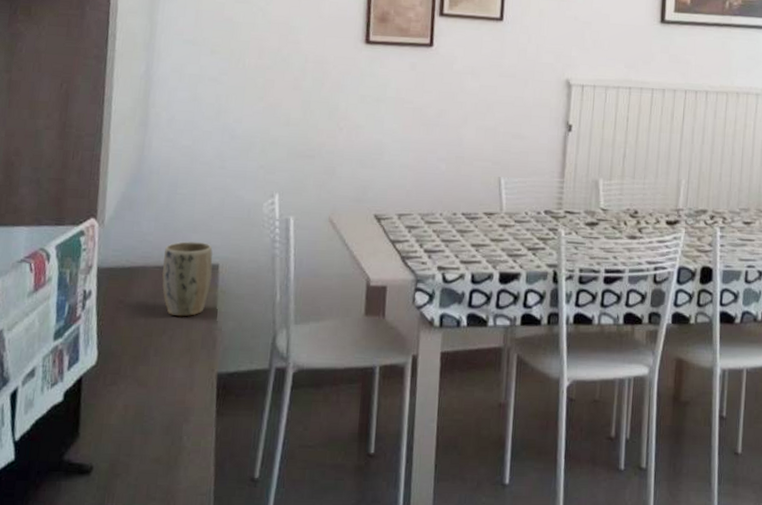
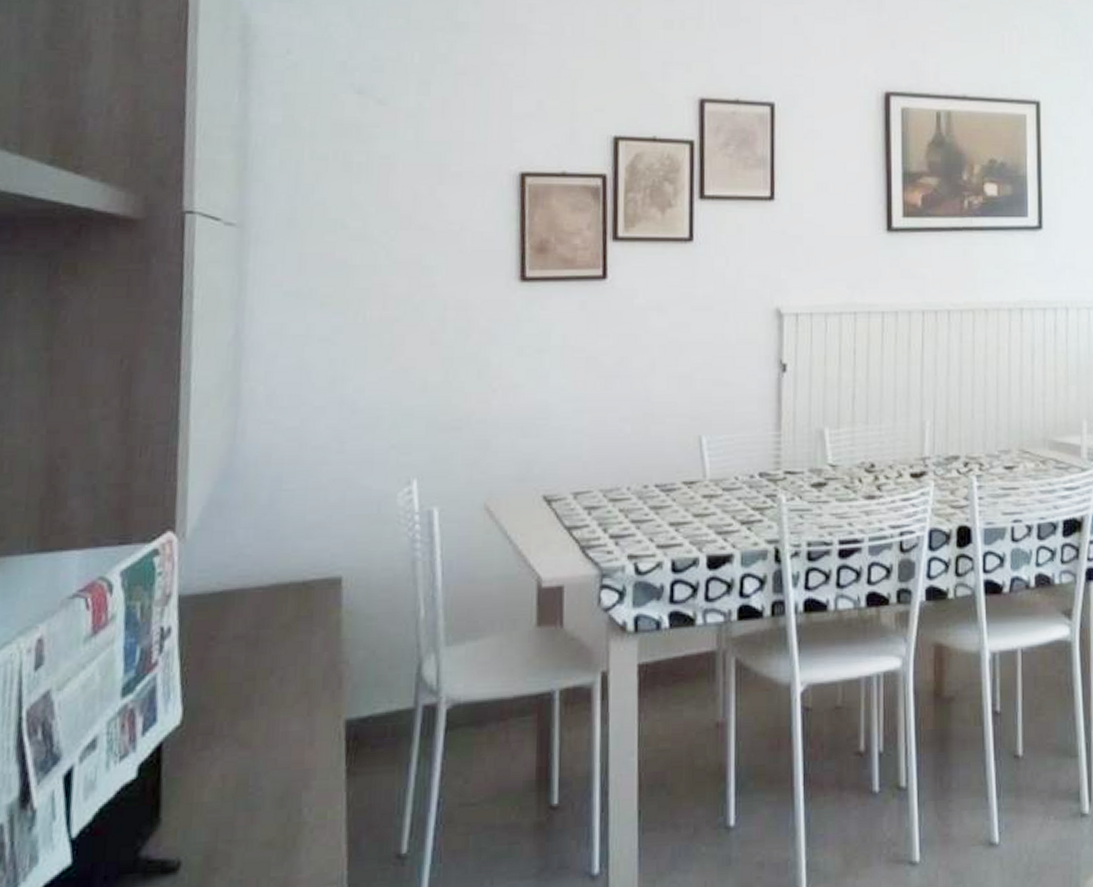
plant pot: present [162,241,213,317] -> none [266,550,334,651]

